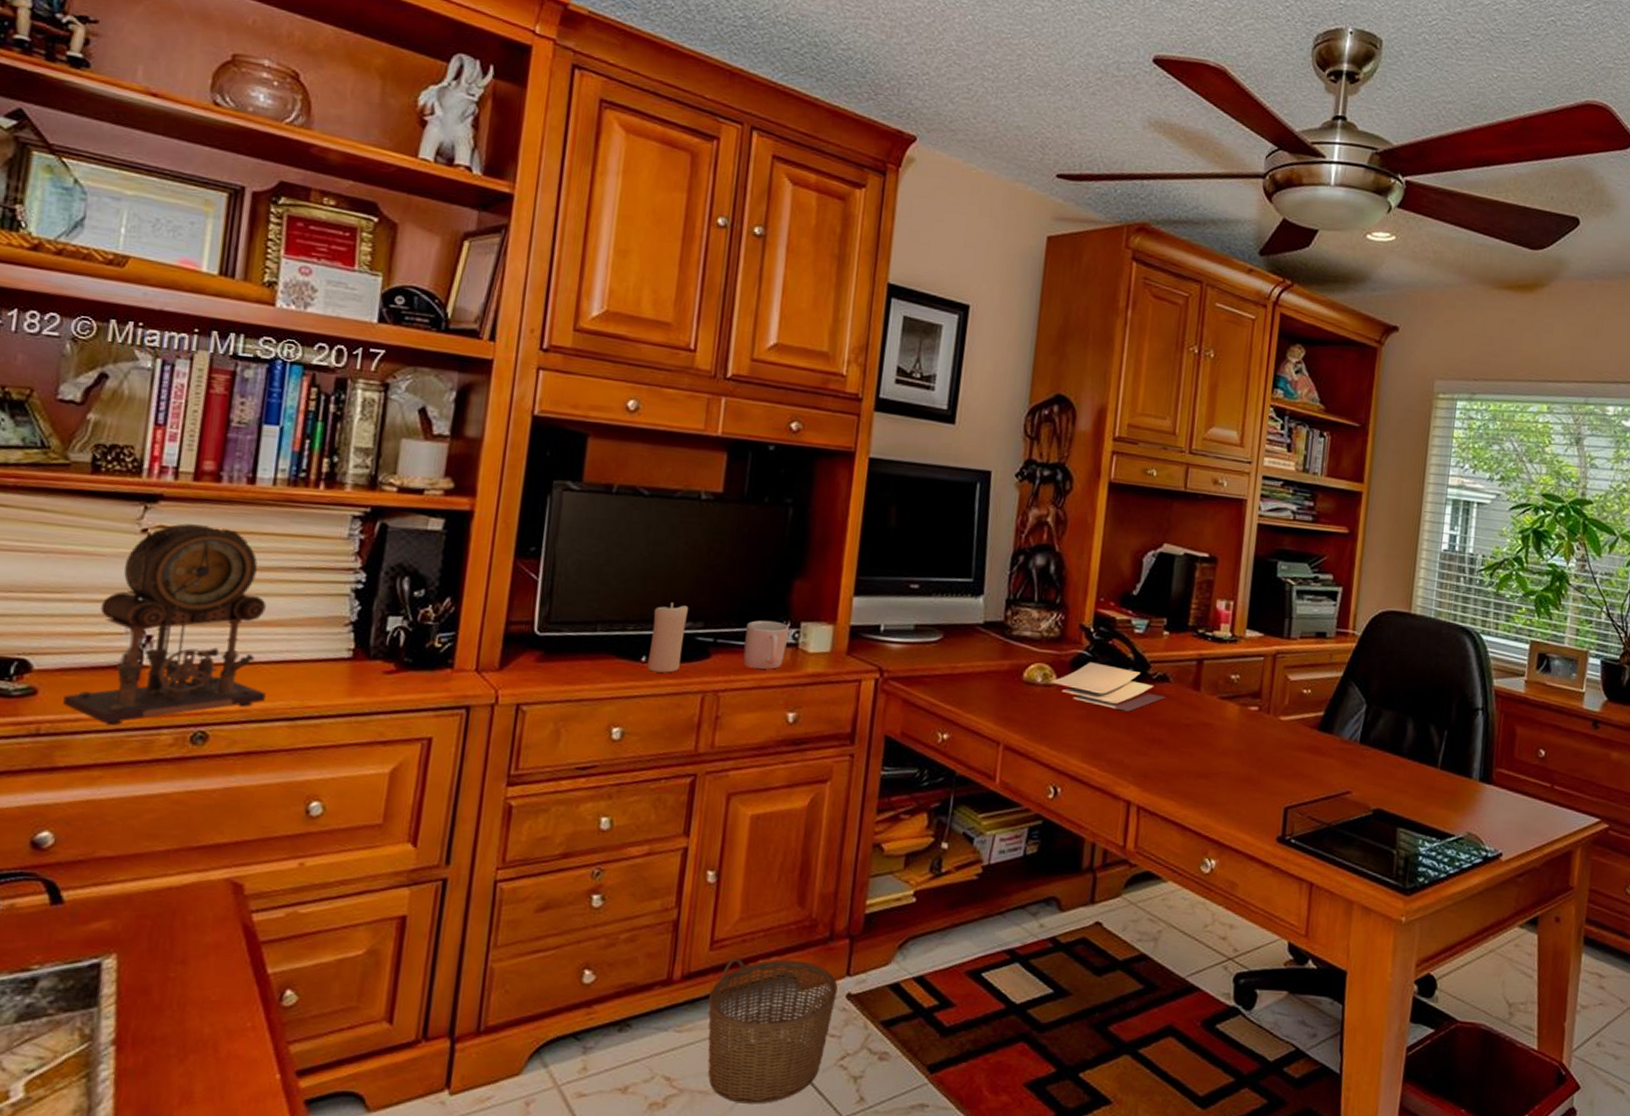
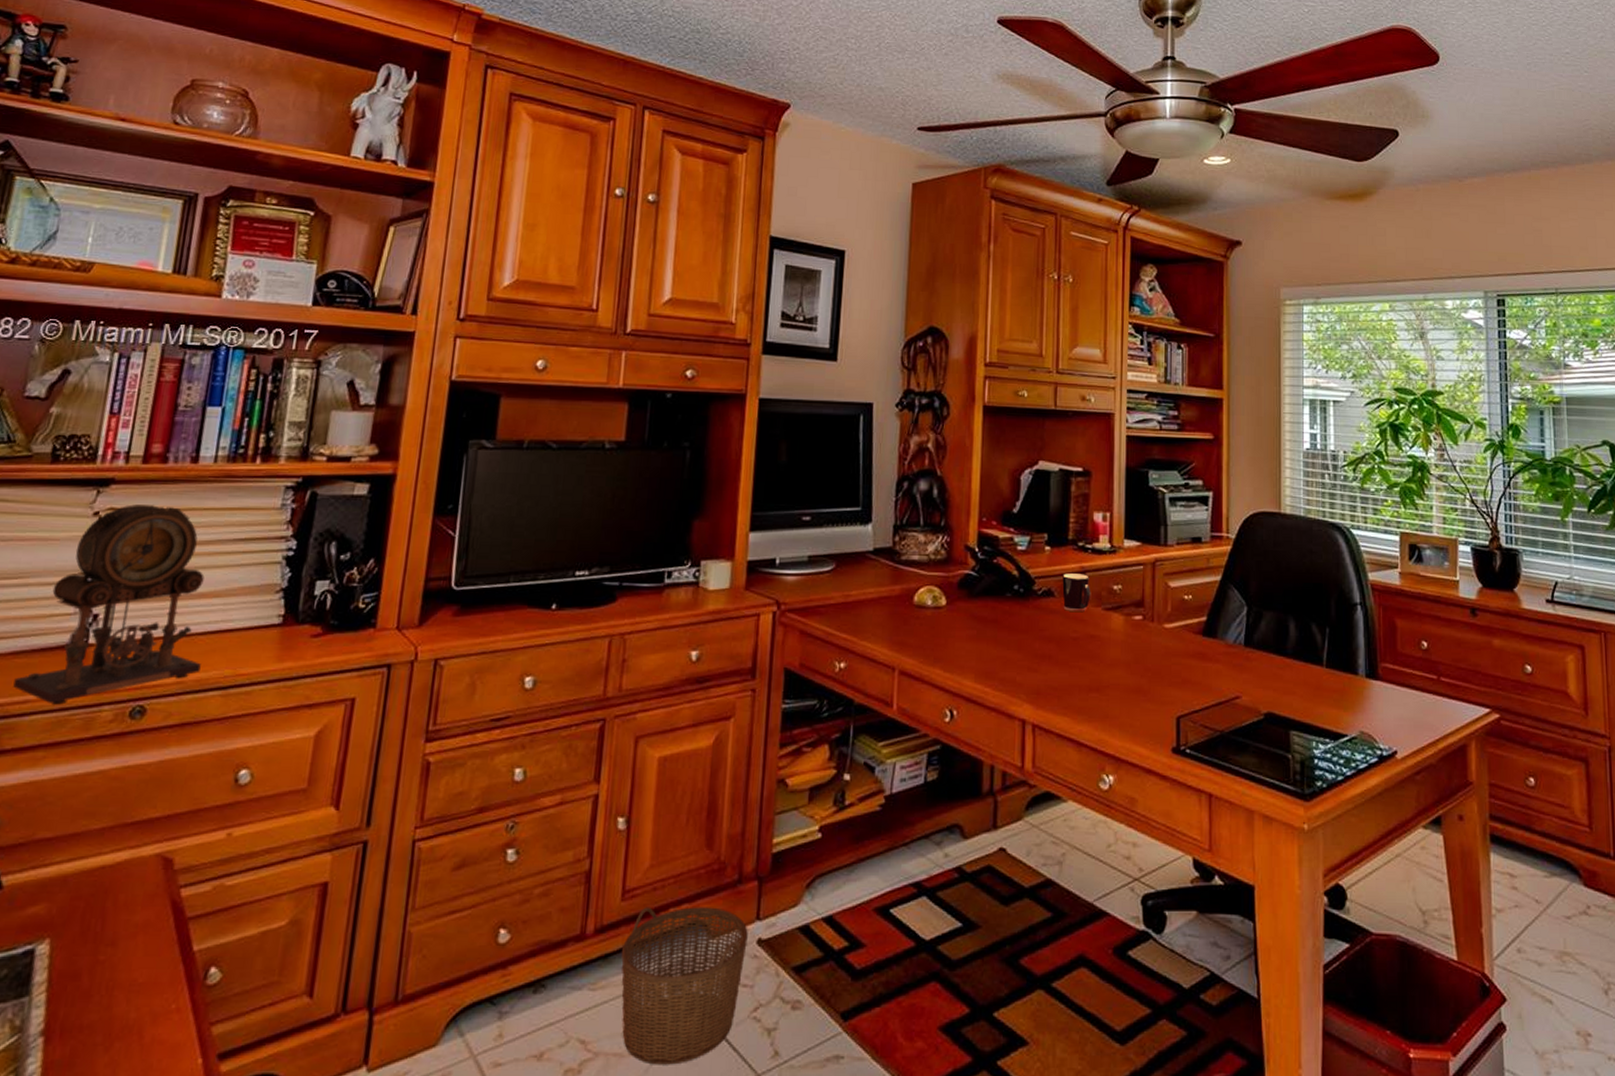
candle: present [647,603,689,673] -> none [557,550,596,619]
mug: present [743,620,790,670] -> none [647,561,691,610]
papers: present [1049,662,1166,712] -> none [939,582,1052,629]
mug: none [1177,659,1207,700] -> present [1062,573,1090,613]

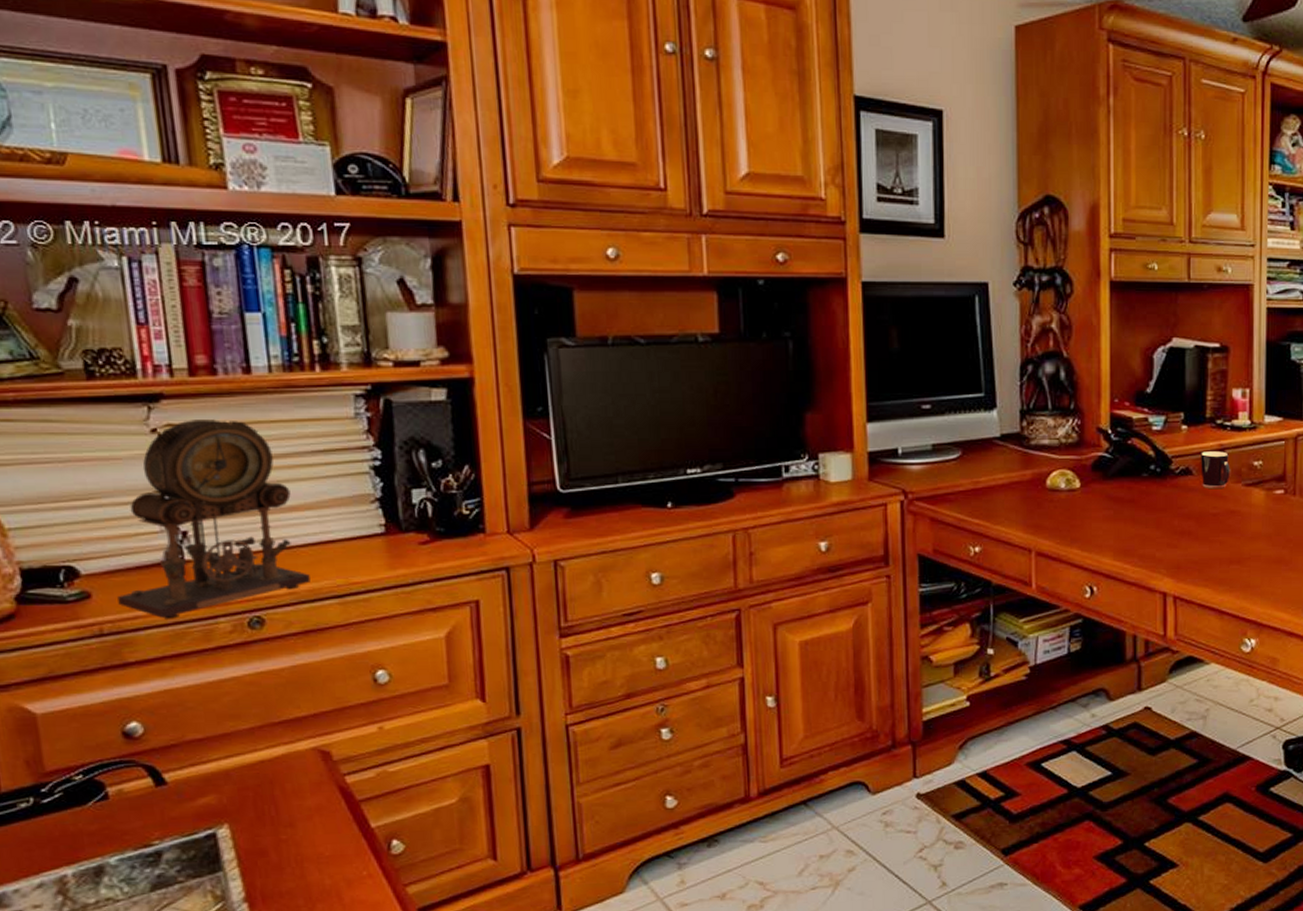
basket: present [621,907,748,1065] -> none [786,769,907,898]

